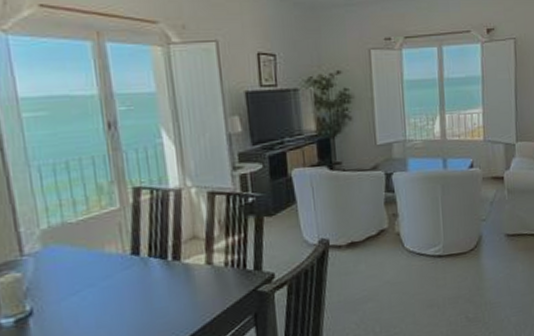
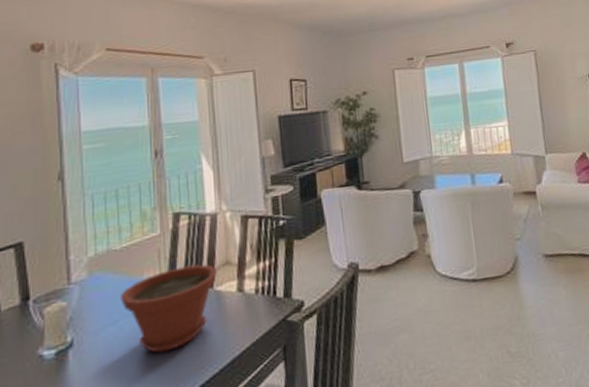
plant pot: none [81,238,185,321] -> present [120,264,218,353]

